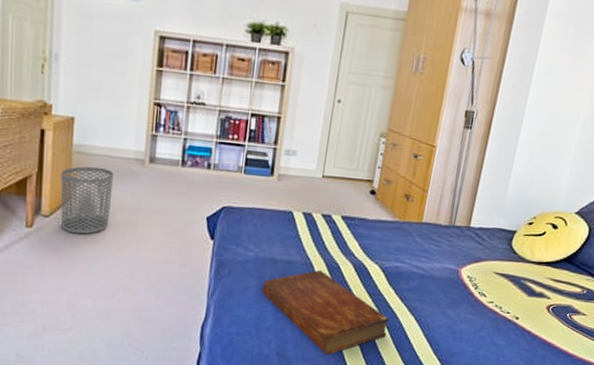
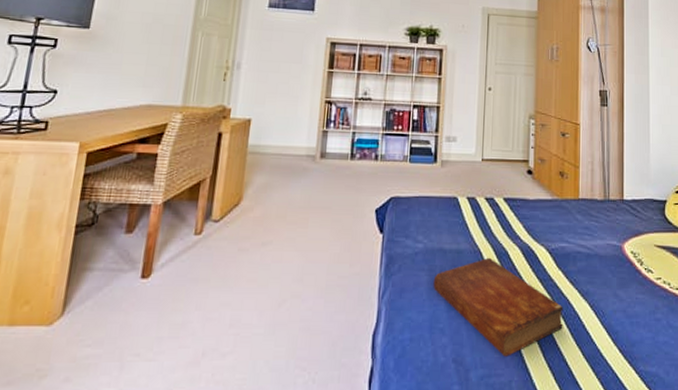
waste bin: present [60,166,114,234] -> none [231,165,286,238]

